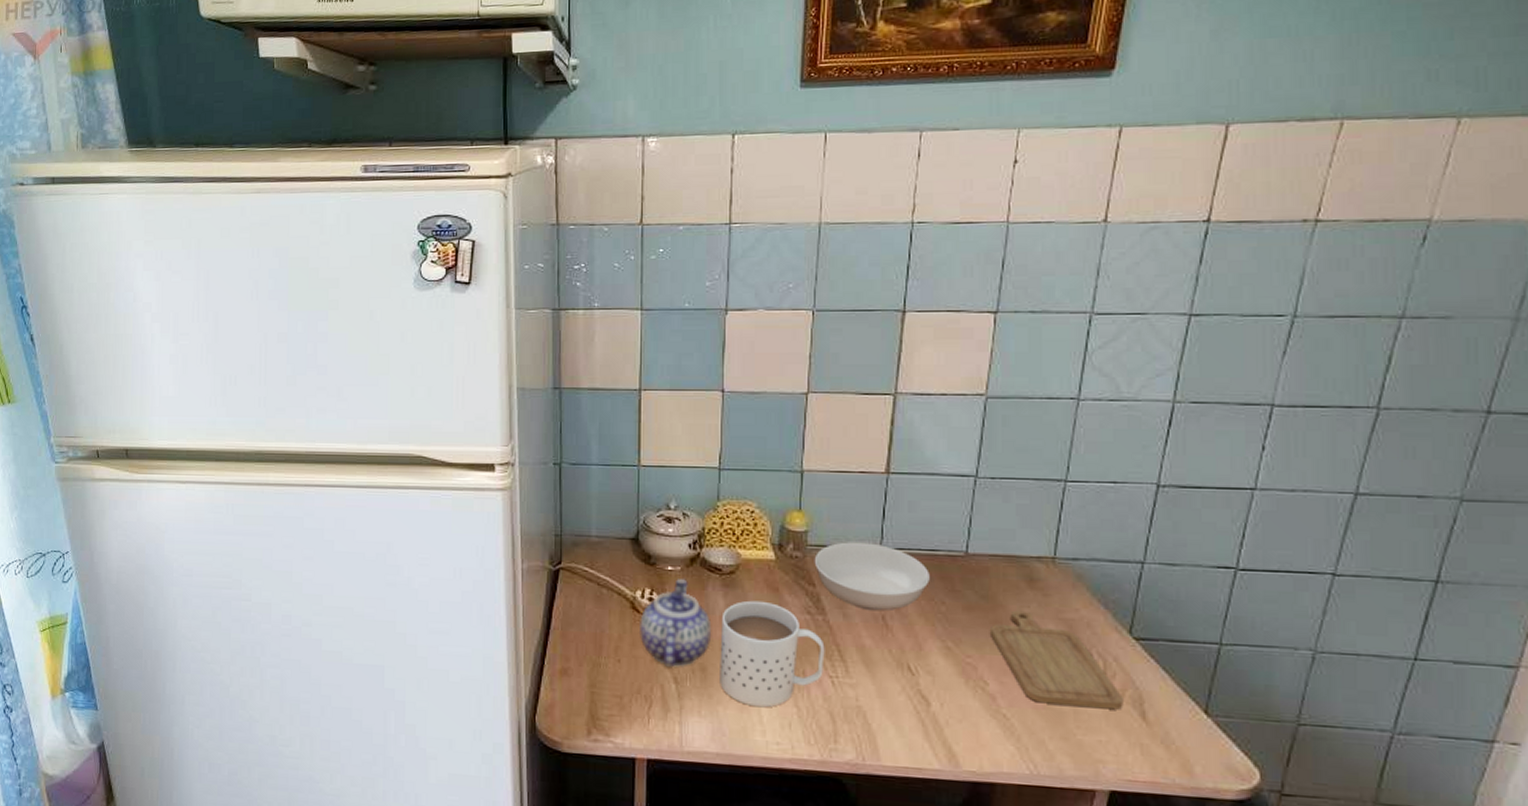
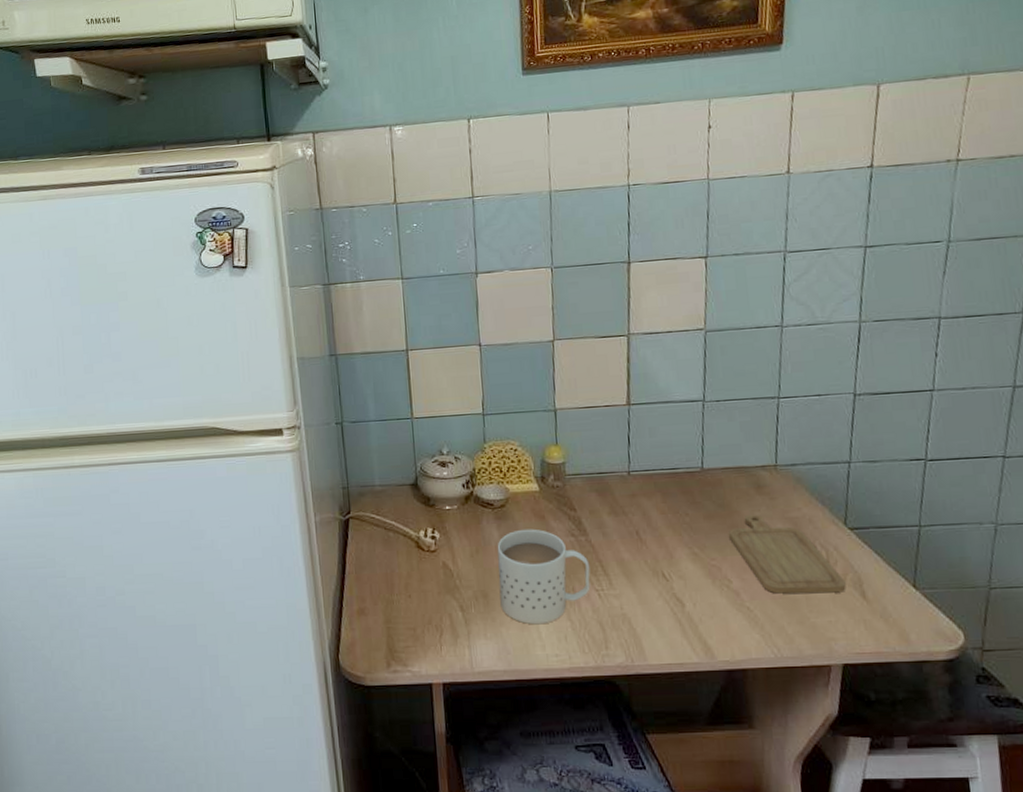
teapot: present [640,579,712,668] -> none [425,516,491,598]
bowl: present [814,542,930,611] -> none [572,467,674,528]

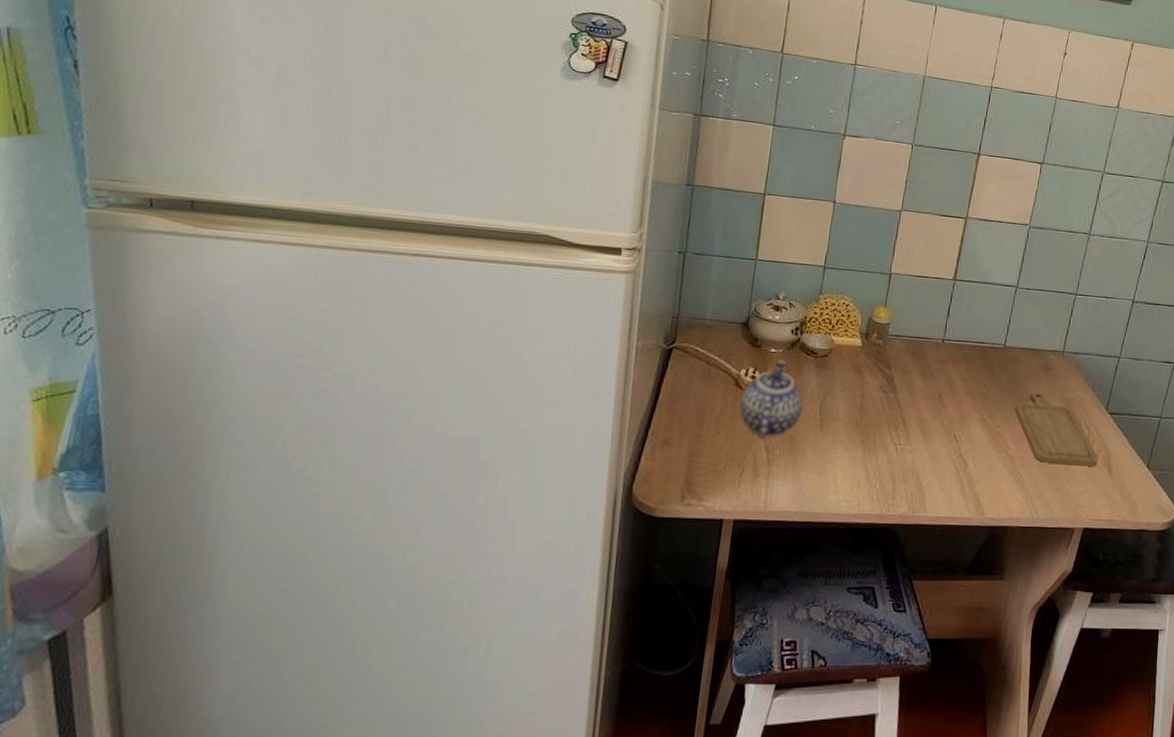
teapot: none [425,516,491,598] -> present [739,360,804,438]
mug: present [497,529,591,625] -> none [804,380,894,471]

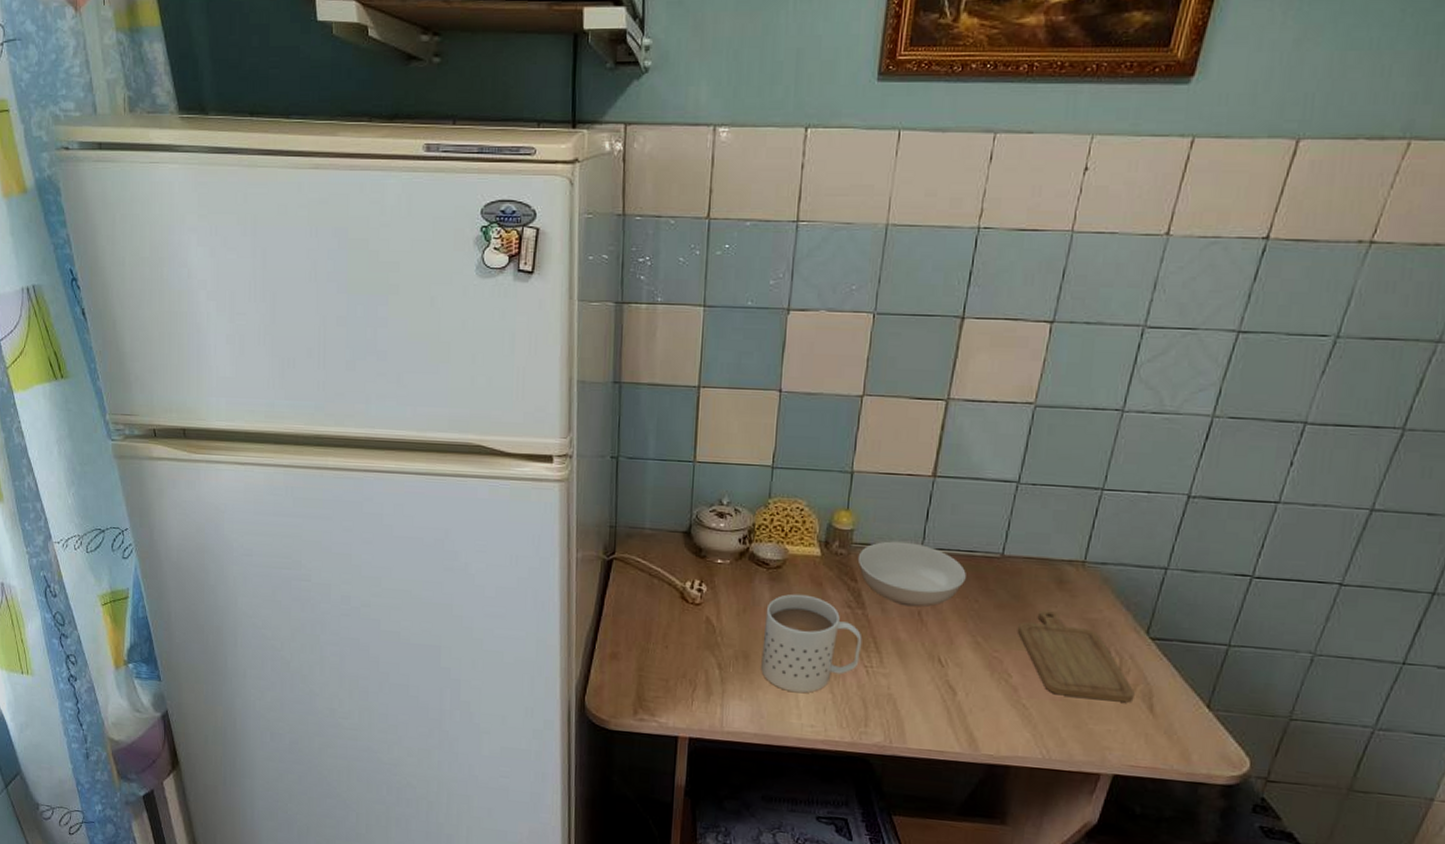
teapot: present [739,360,804,438] -> none [687,572,757,655]
mug: none [804,380,894,471] -> present [761,594,863,693]
bowl: none [892,333,977,391] -> present [857,541,966,607]

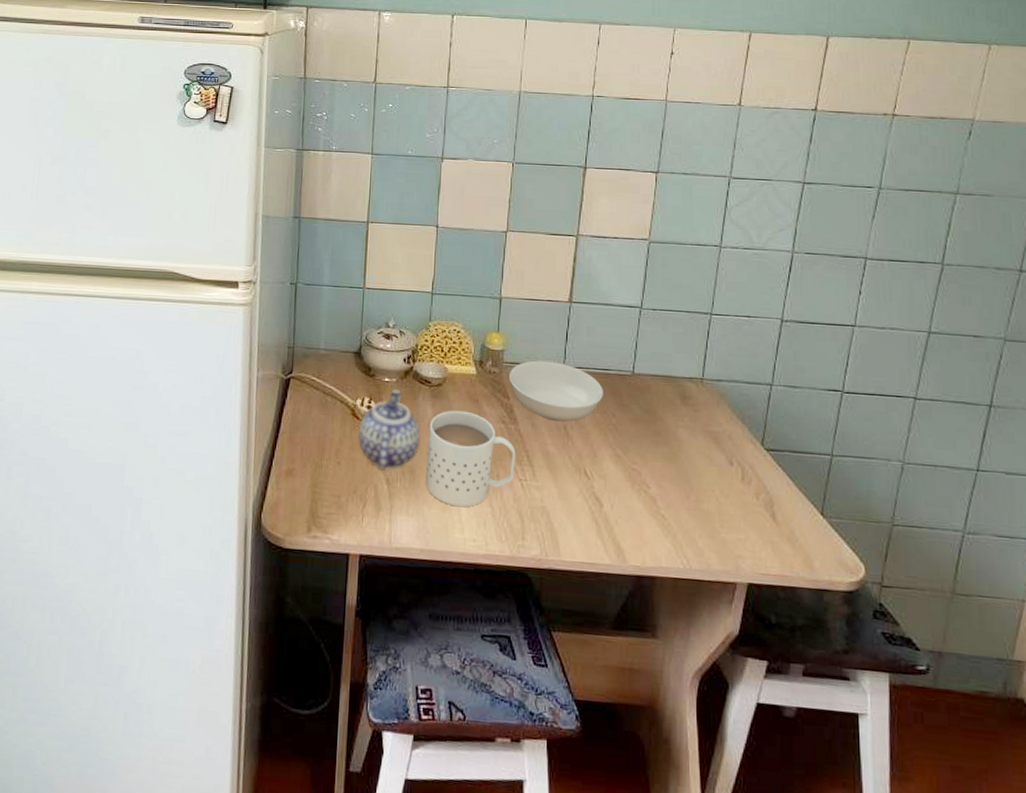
teapot: none [687,572,757,655] -> present [358,389,421,470]
chopping board: present [1018,609,1135,703] -> none [652,423,758,511]

